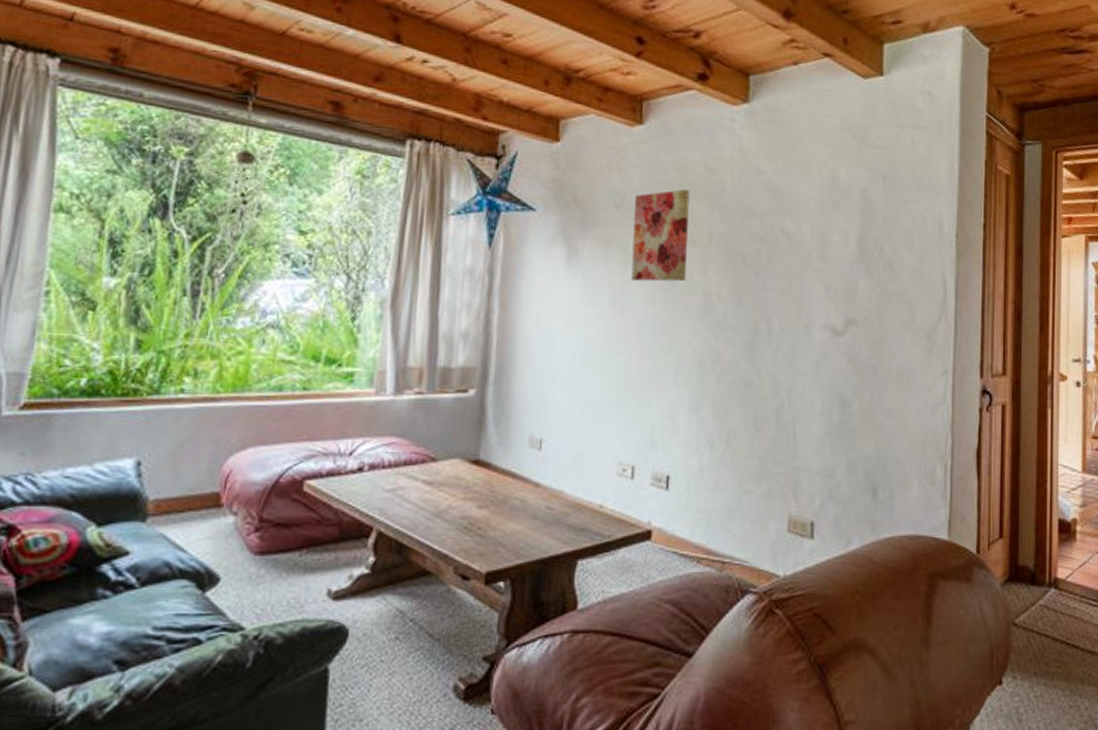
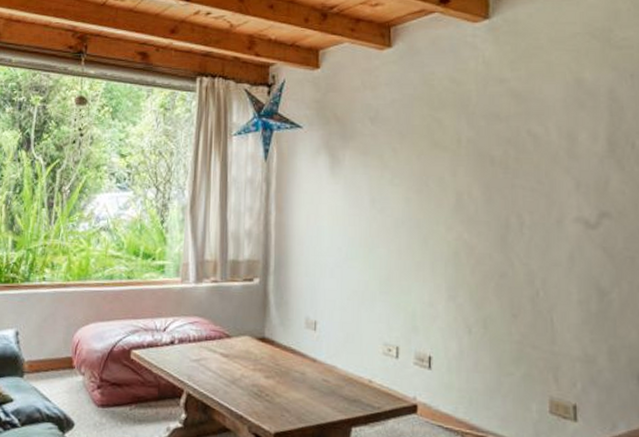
wall art: present [631,189,690,282] -> none [387,101,438,184]

